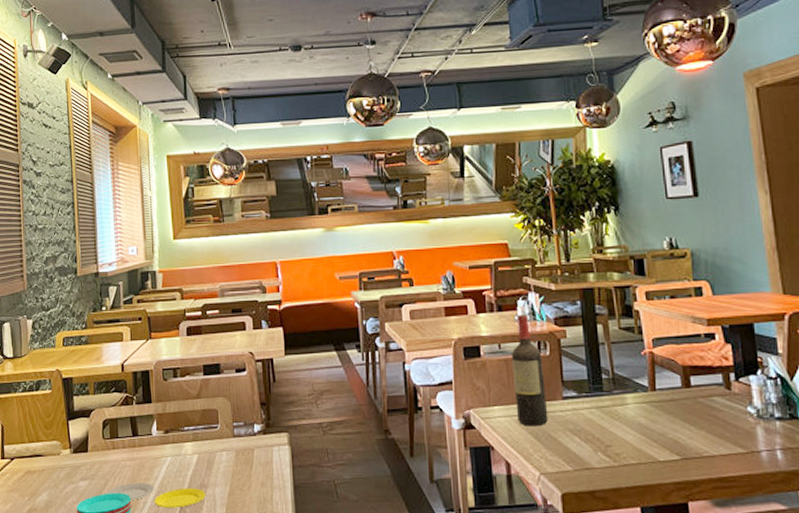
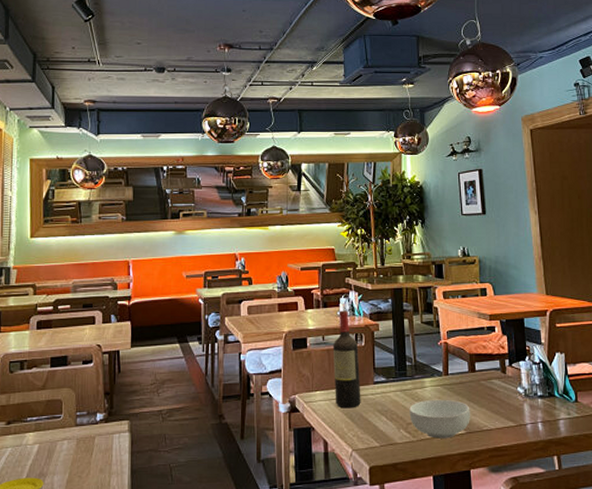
cereal bowl: none [608,418,686,465] -> present [409,399,470,439]

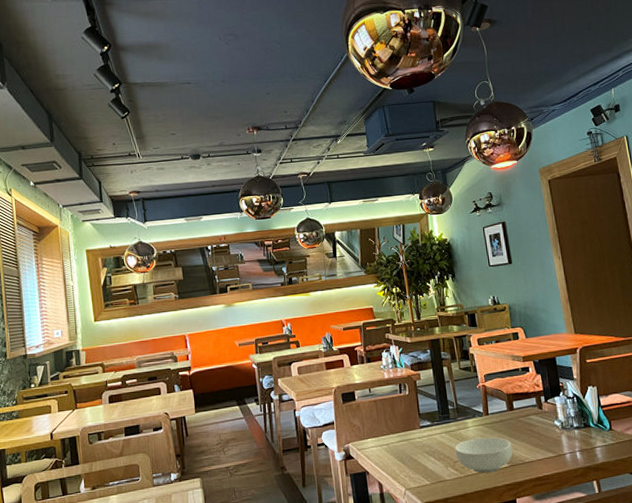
wine bottle: present [332,310,361,409] -> none [379,363,410,453]

